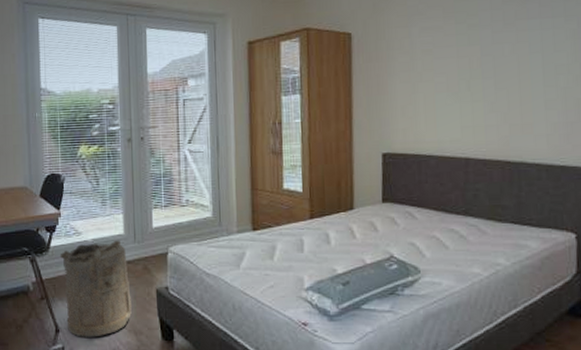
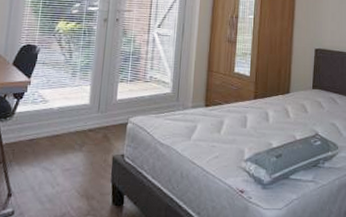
laundry hamper: present [60,240,132,337] -> none [20,109,89,202]

